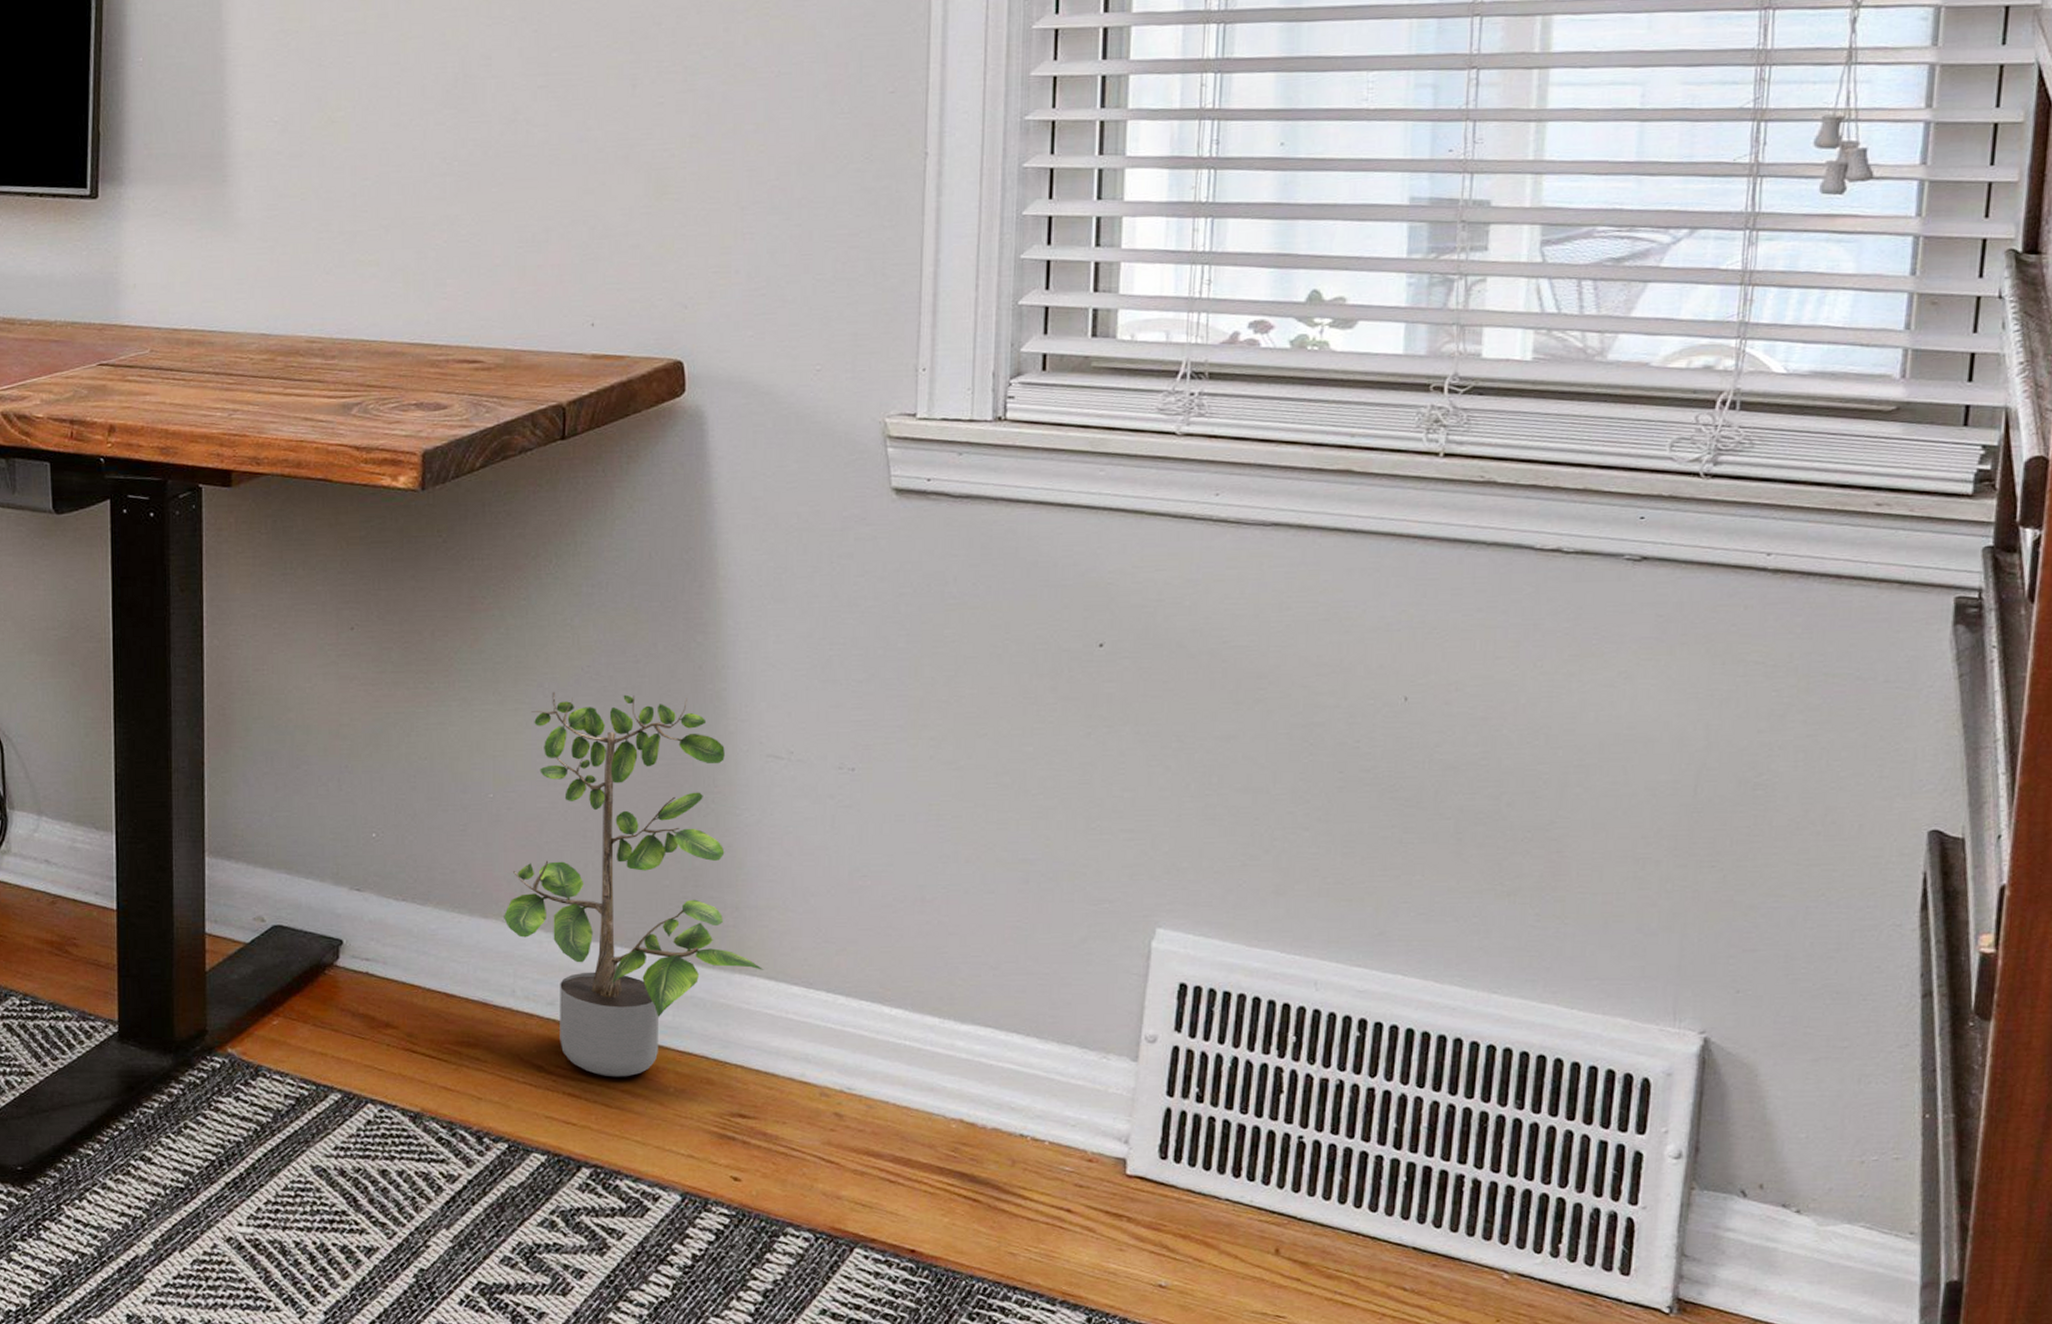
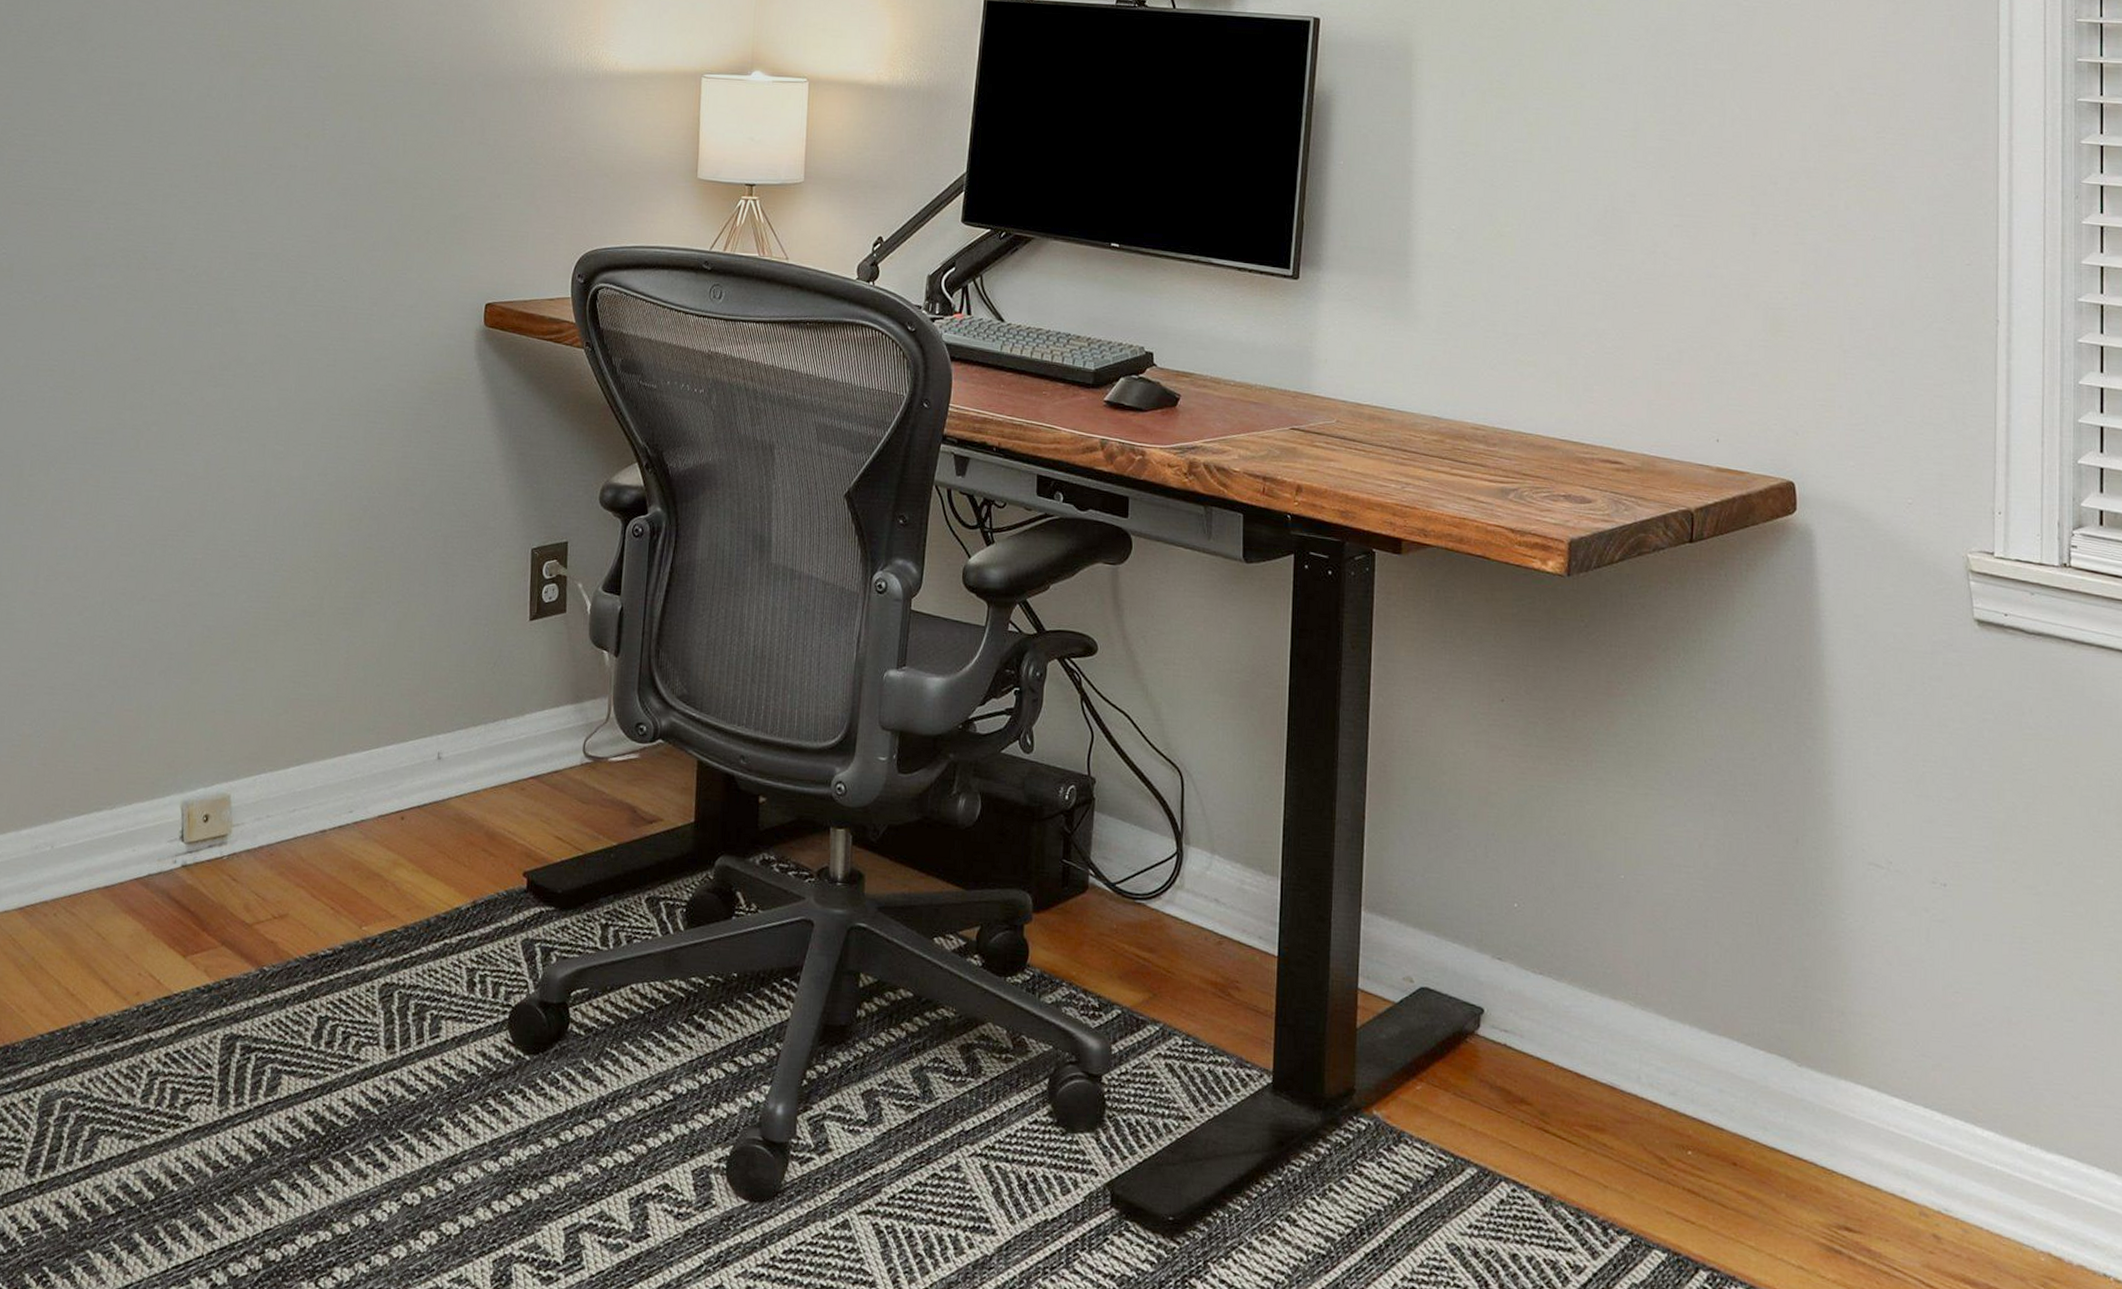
potted plant: present [504,691,764,1077] -> none [1631,780,1867,1178]

